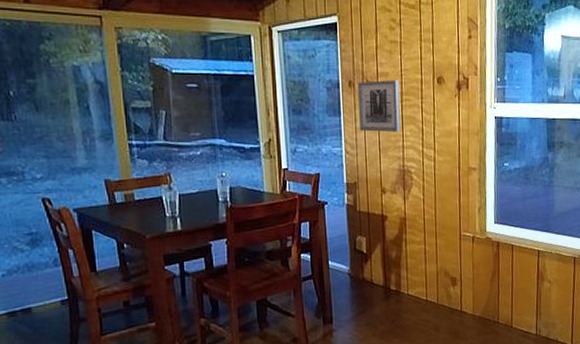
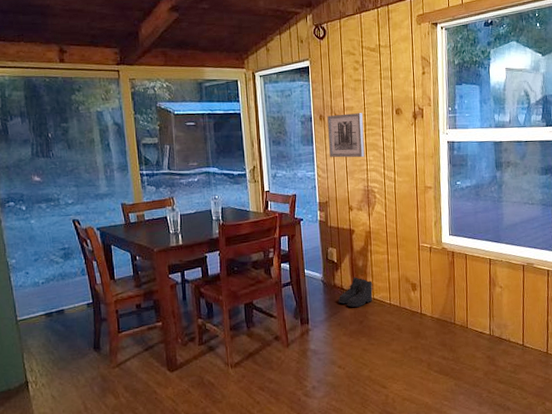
boots: none [367,270,408,304] -> present [338,277,373,307]

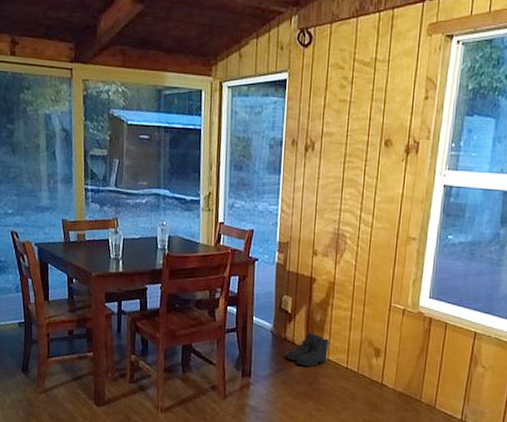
wall art: present [327,113,365,158] -> none [297,140,344,195]

